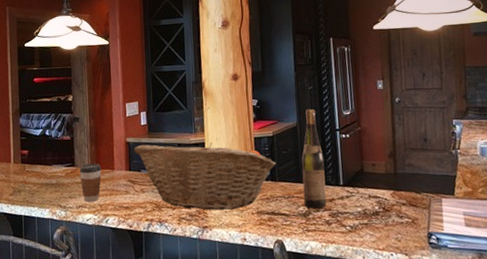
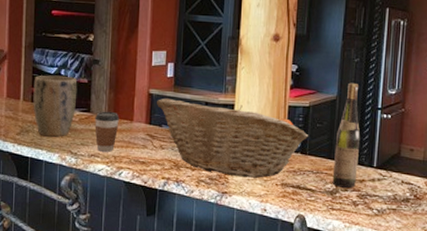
plant pot: none [22,135,62,194] -> present [33,75,78,137]

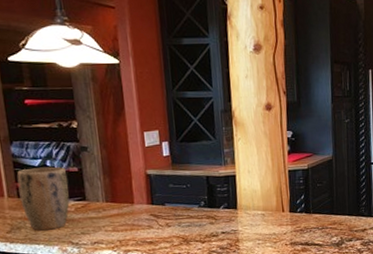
coffee cup: present [94,111,119,152] -> none [92,196,119,238]
fruit basket: present [157,98,309,178] -> none [156,175,311,243]
wine bottle: present [332,82,361,188] -> none [336,142,359,239]

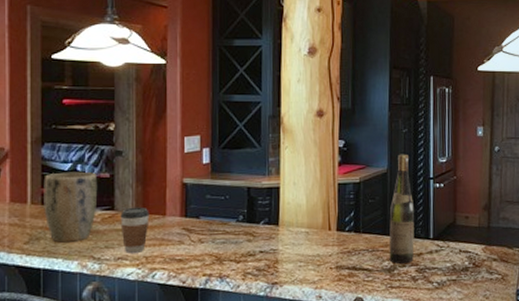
coffee cup: none [92,196,119,238] -> present [120,207,150,253]
wine bottle: none [336,142,359,239] -> present [389,154,415,264]

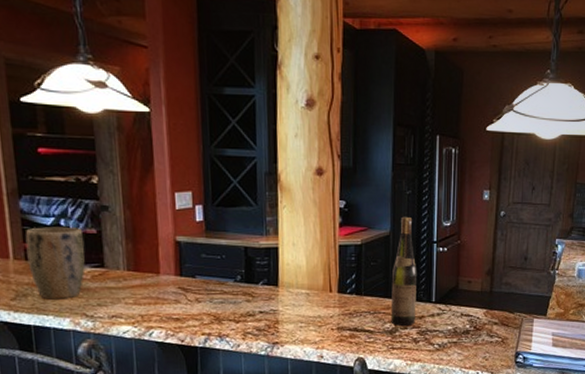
coffee cup: present [120,207,150,253] -> none [111,264,143,311]

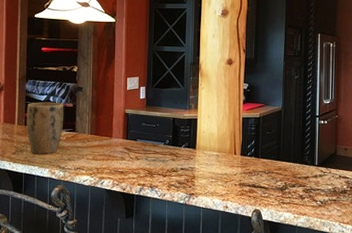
wine bottle: present [391,216,417,326] -> none [282,96,303,184]

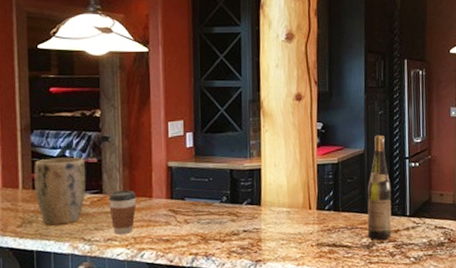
coffee cup: none [79,130,101,165] -> present [108,190,137,234]
wine bottle: none [282,96,303,184] -> present [367,135,392,240]

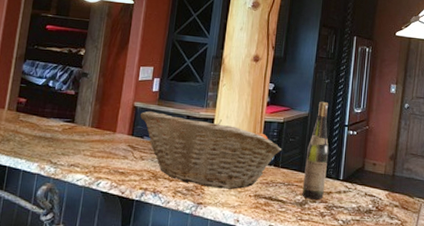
plant pot: present [34,157,86,225] -> none [17,86,64,146]
coffee cup: present [108,190,137,234] -> none [77,122,103,162]
fruit basket: none [177,168,340,243] -> present [140,110,282,189]

